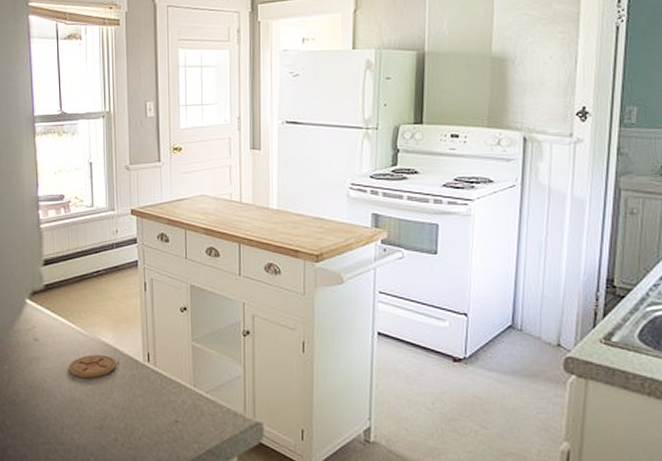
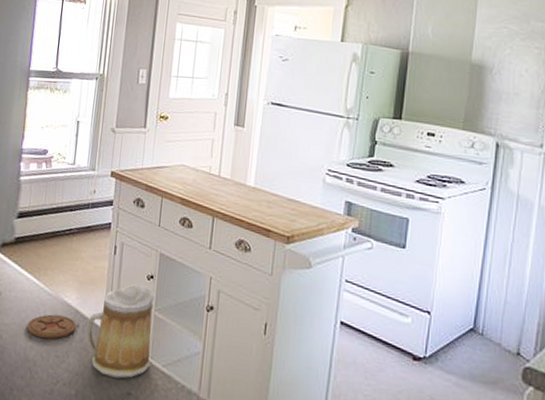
mug: none [126,316,195,408] -> present [85,283,155,379]

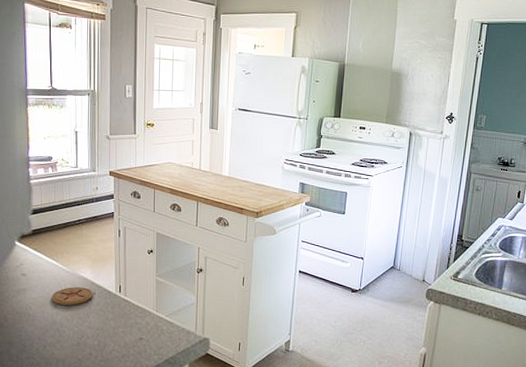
mug: present [85,283,155,379] -> none [101,257,157,329]

